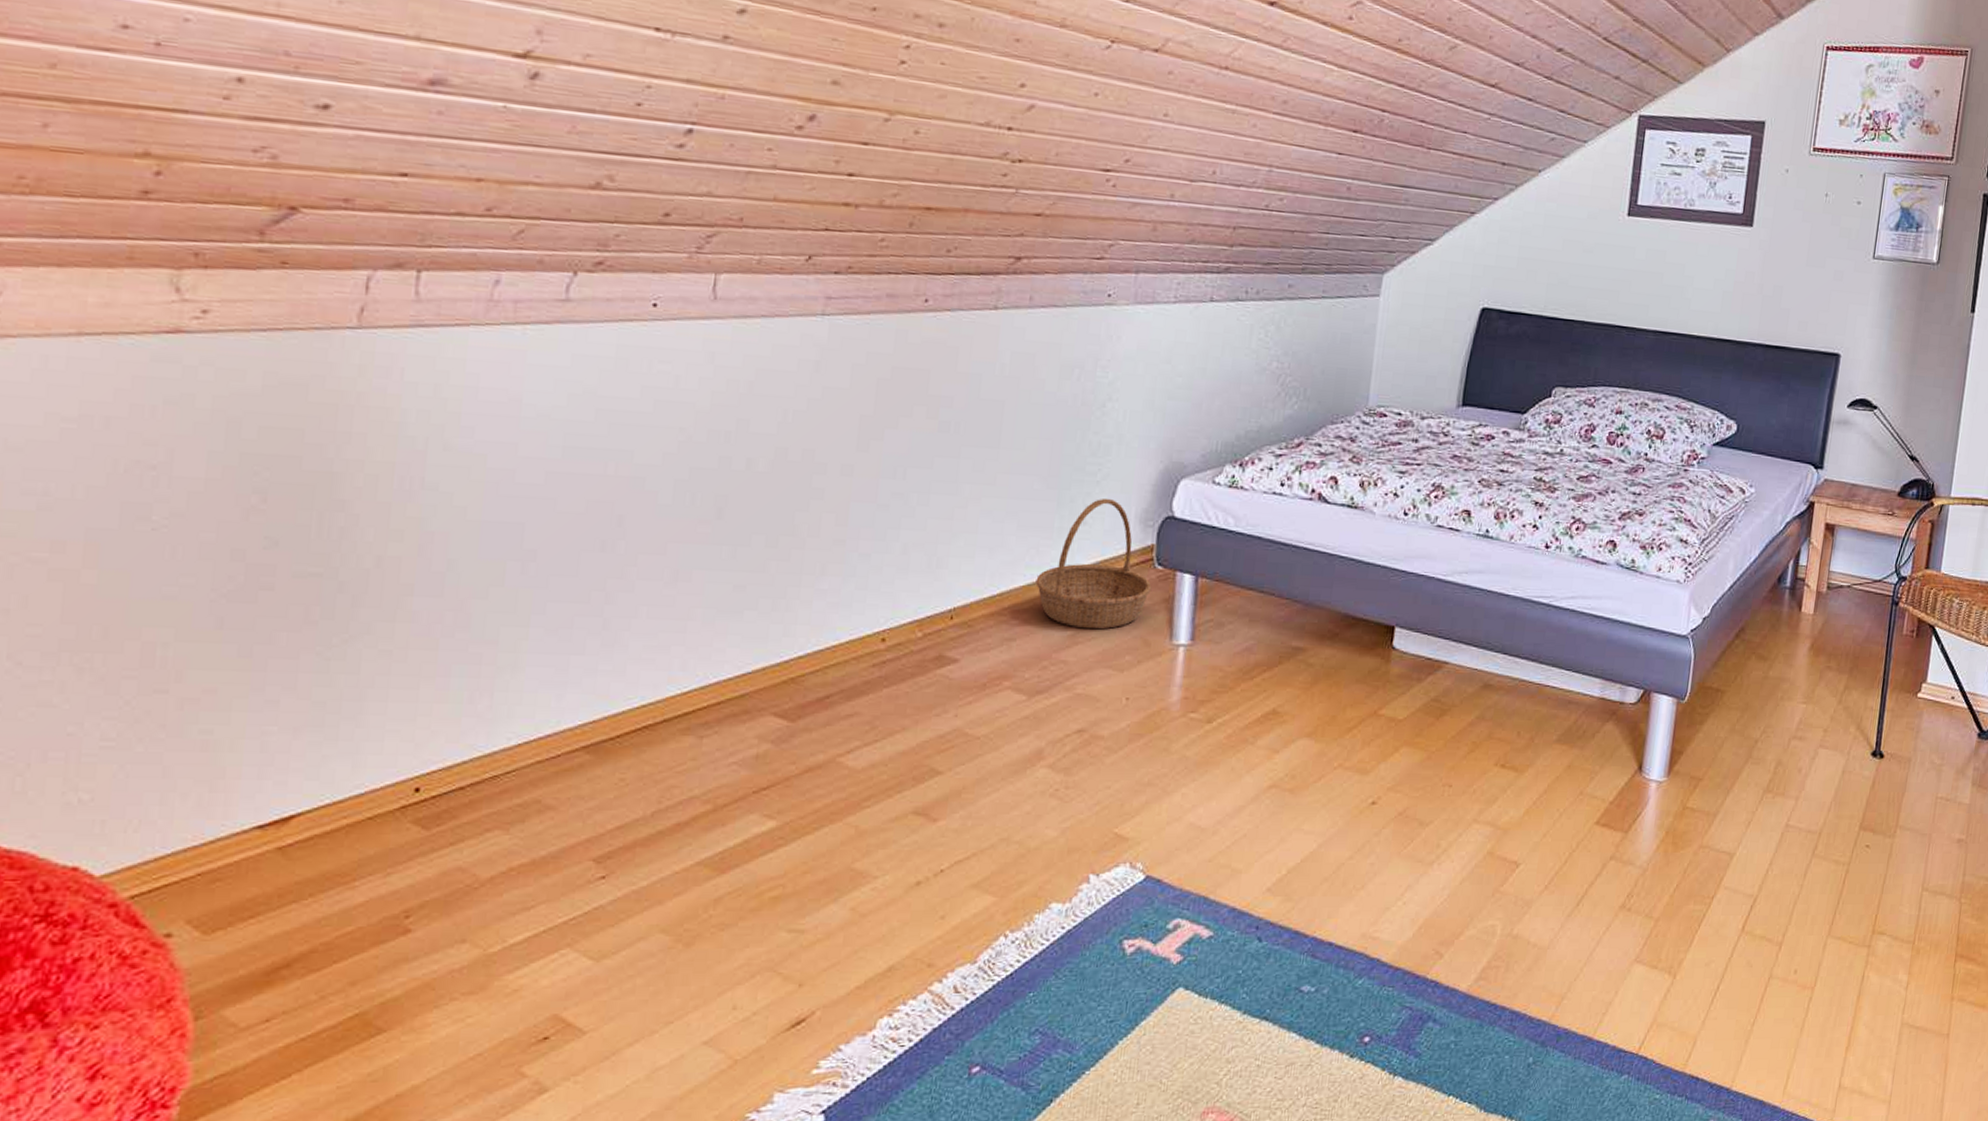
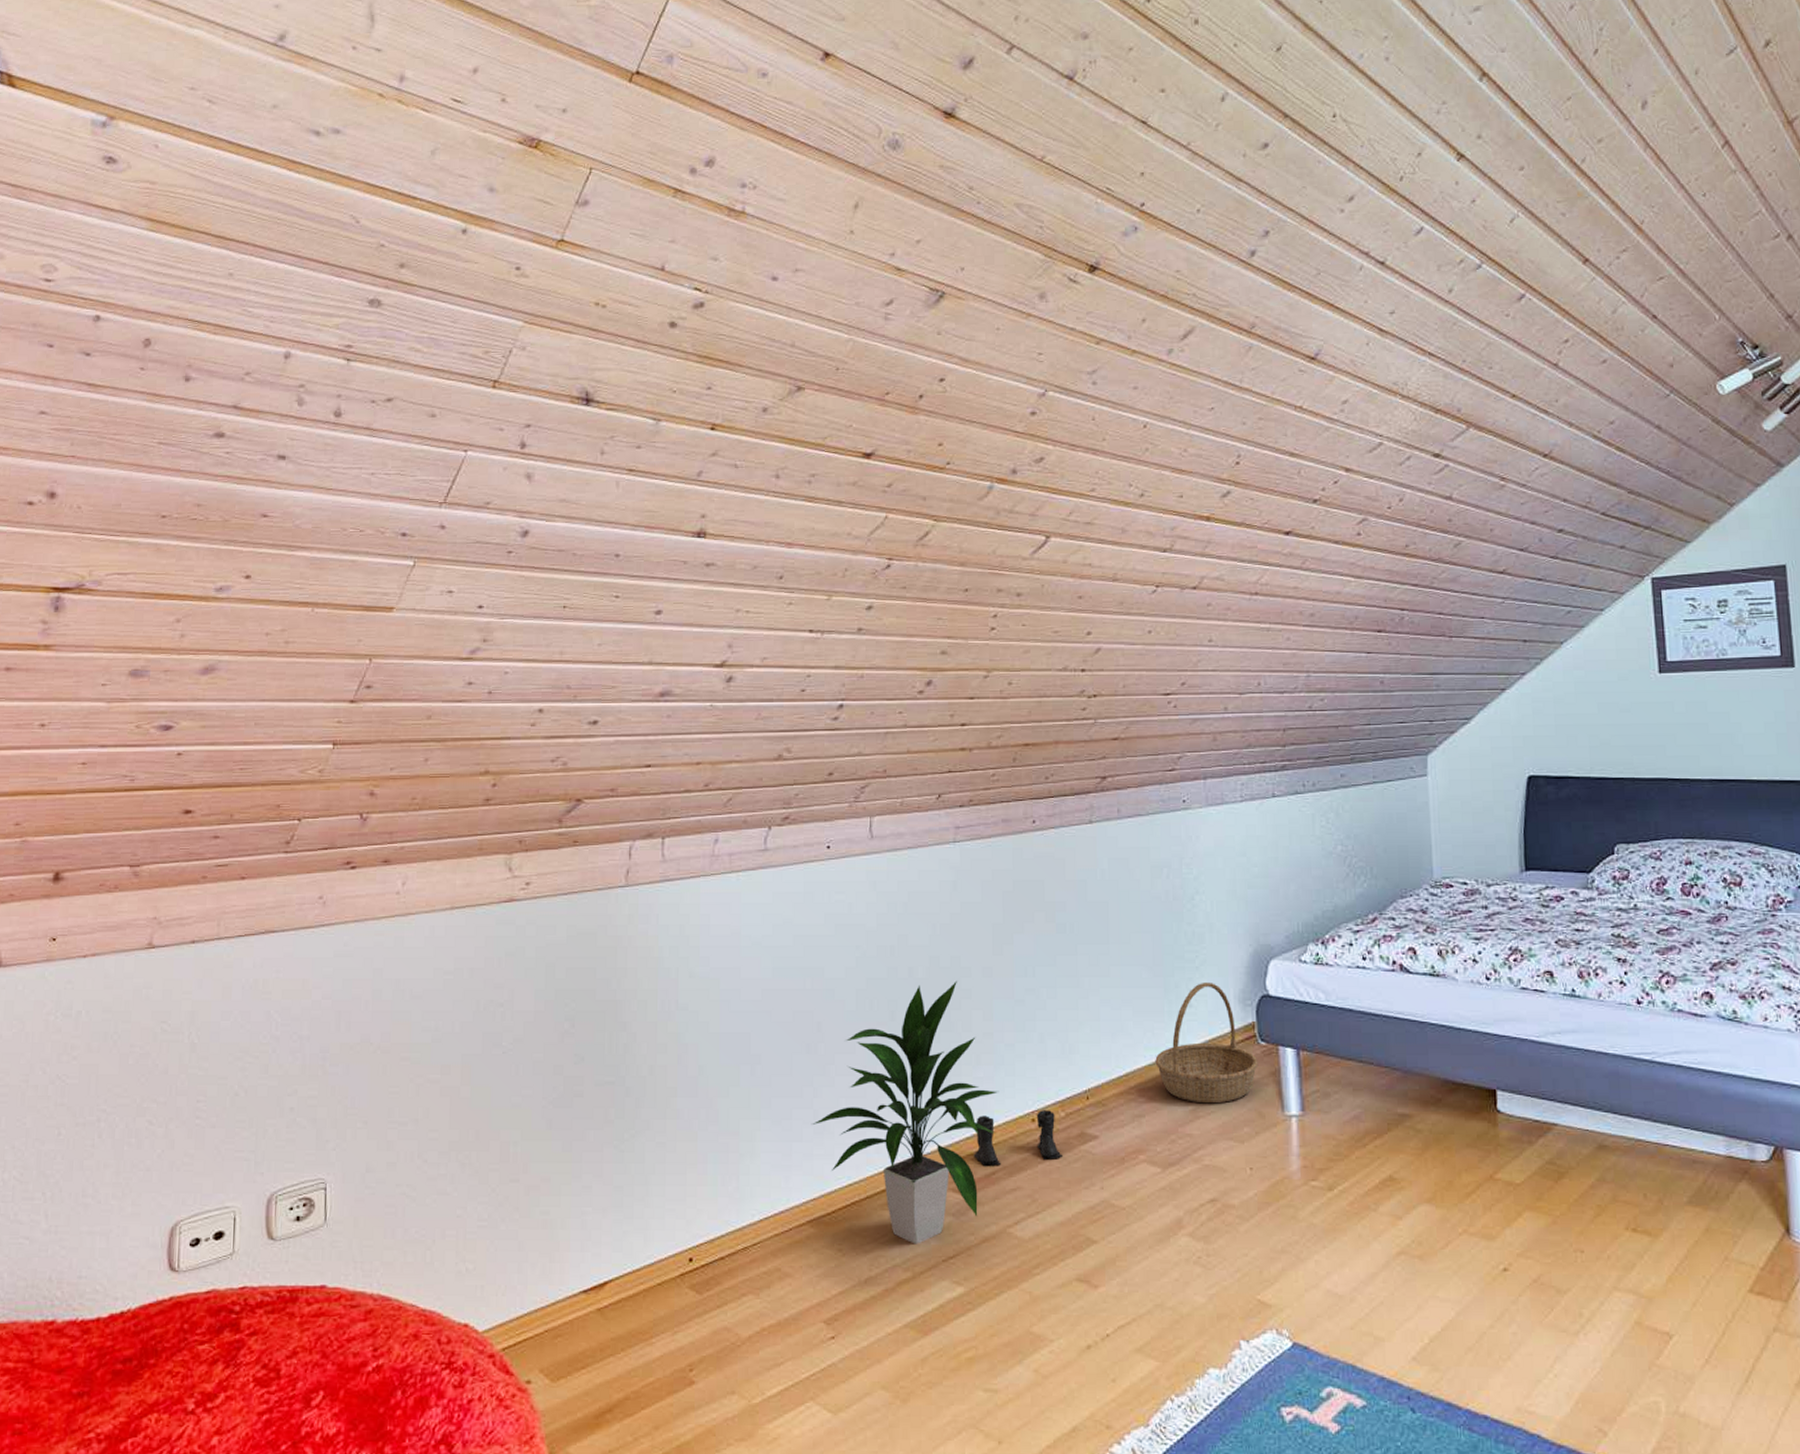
indoor plant: none [598,477,846,774] -> present [811,980,999,1244]
boots: none [805,629,914,689] -> present [973,1110,1062,1166]

